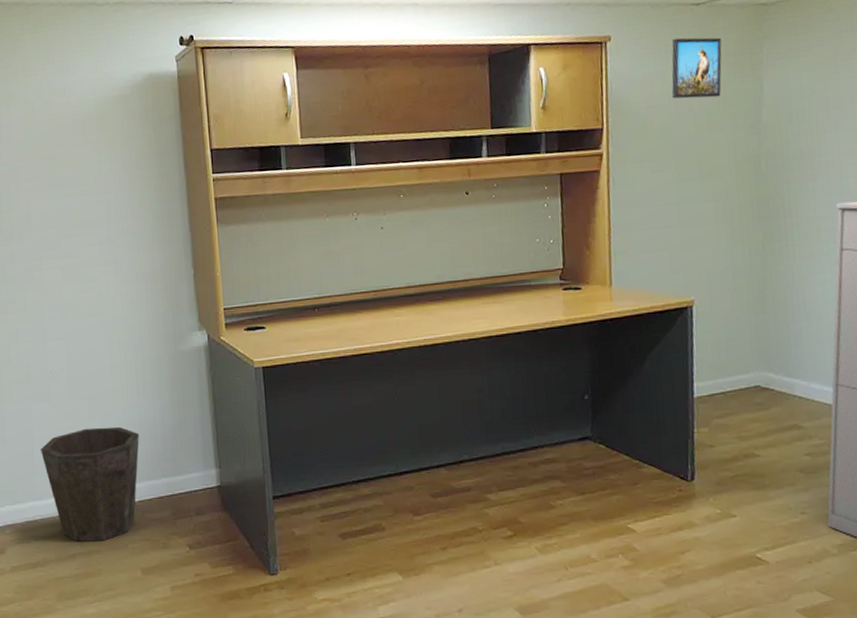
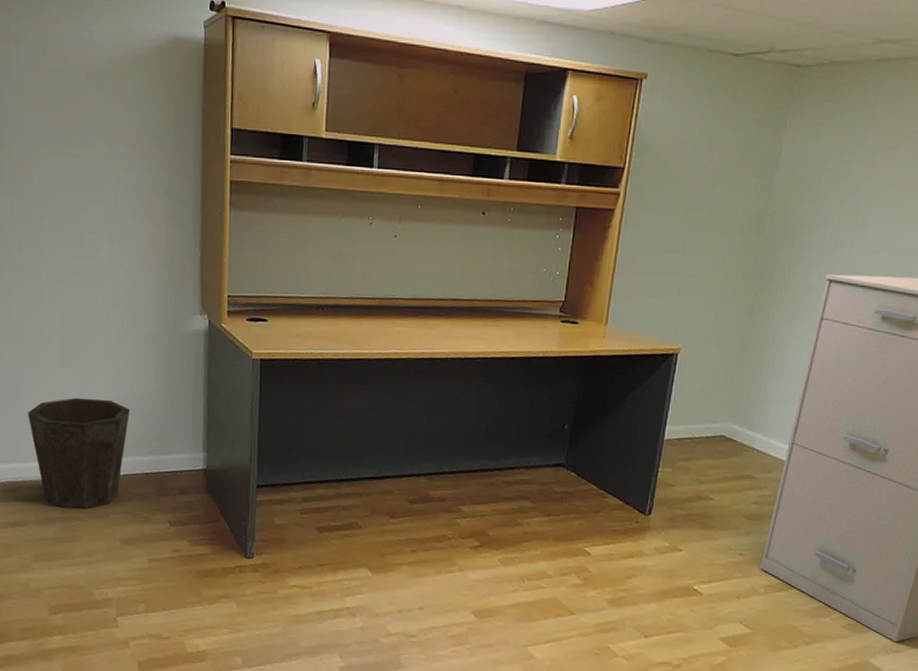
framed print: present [671,37,722,99] -> none [695,86,752,153]

